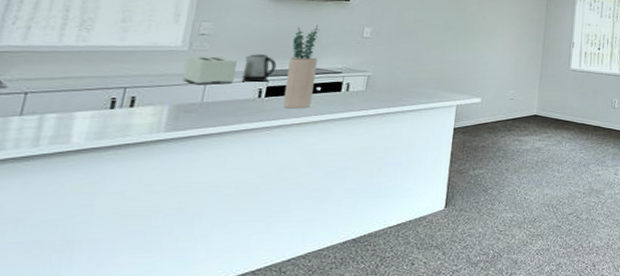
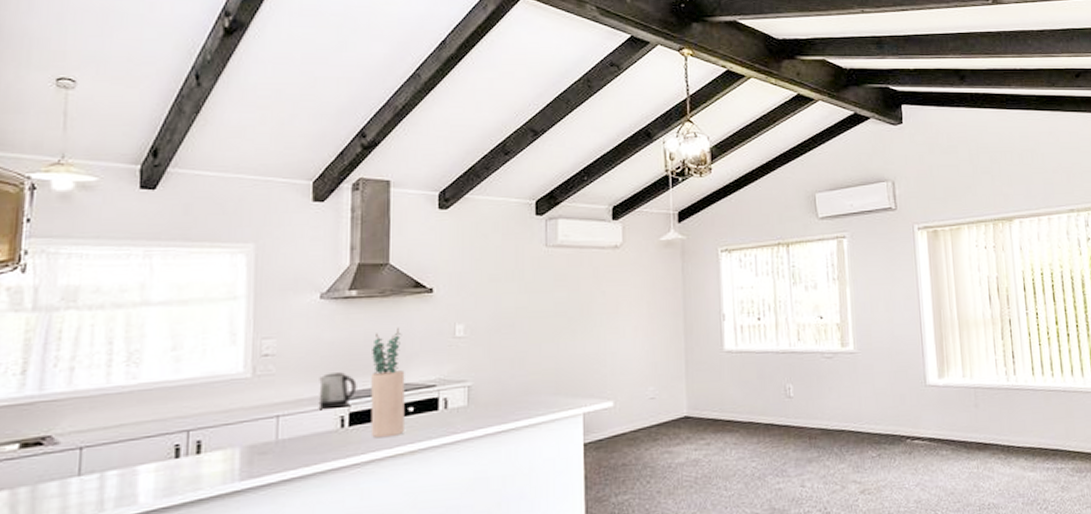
toaster: present [182,56,237,86] -> none [250,380,311,419]

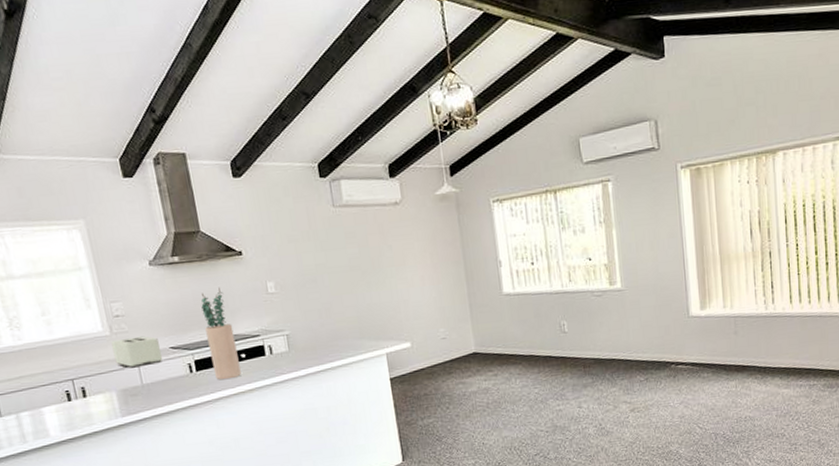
toaster: none [250,380,311,419] -> present [111,336,163,368]
kettle: present [318,372,357,410] -> none [164,327,197,359]

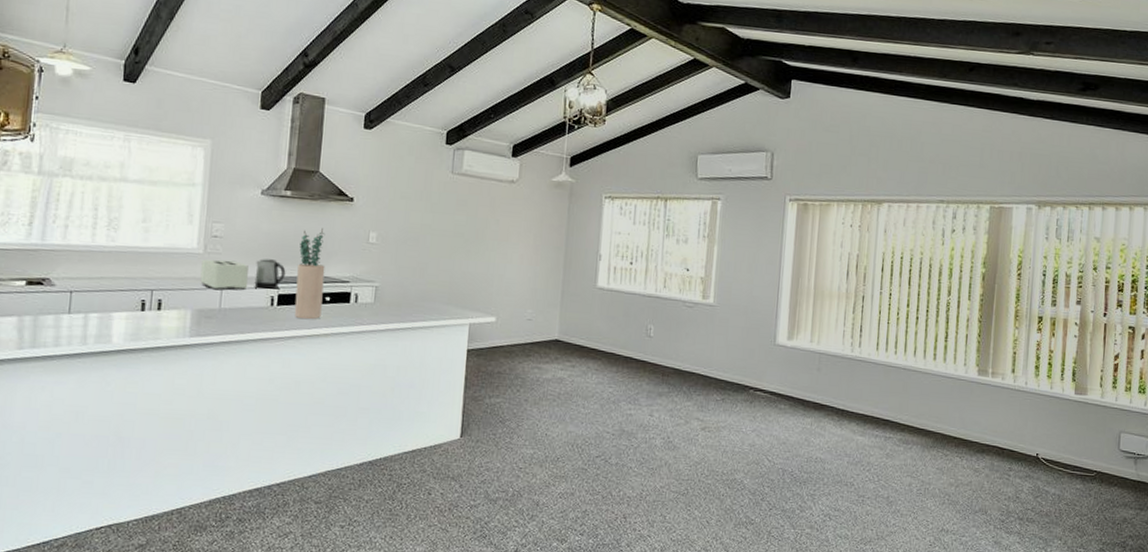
kettle: none [164,327,197,359] -> present [254,259,286,290]

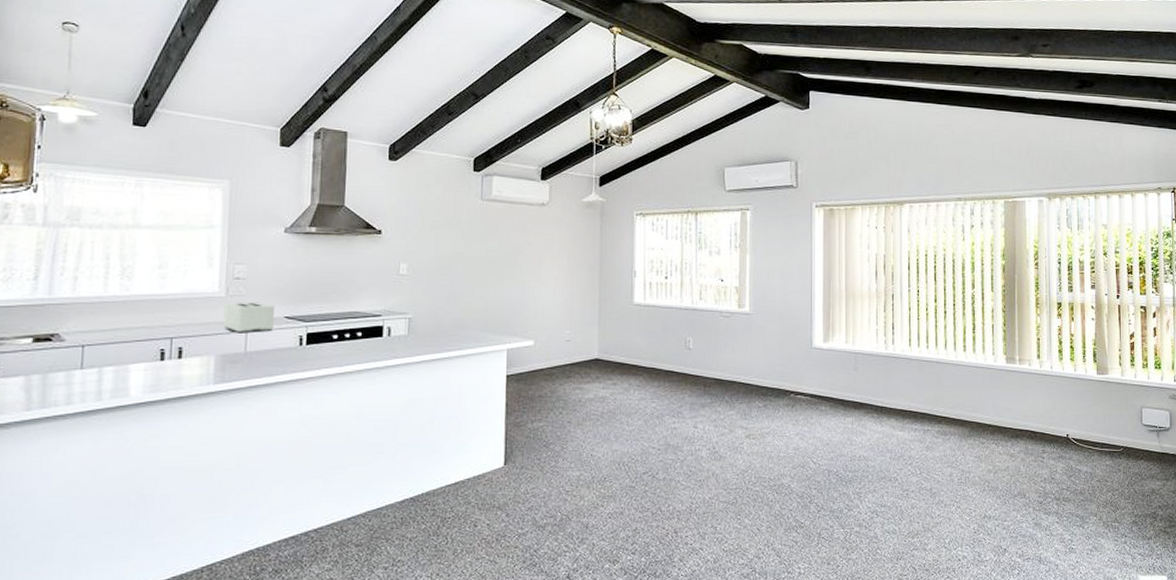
kettle: present [254,259,286,290] -> none [281,298,314,330]
vase: present [294,227,326,320] -> none [324,262,355,357]

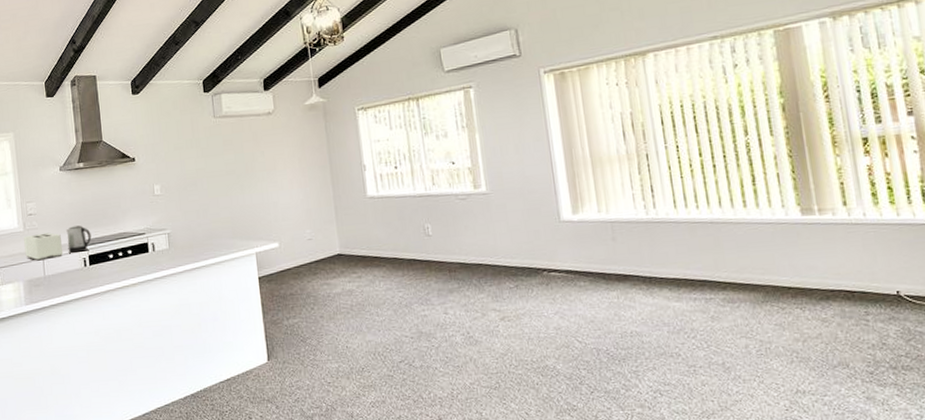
kettle: none [281,298,314,330] -> present [66,225,92,254]

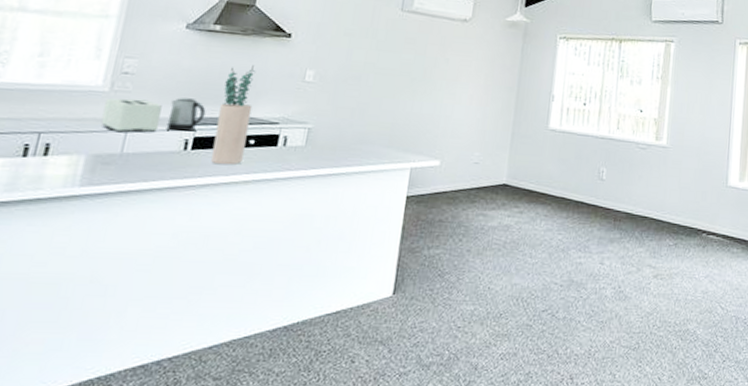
vase: none [98,189,127,275] -> present [210,64,256,166]

